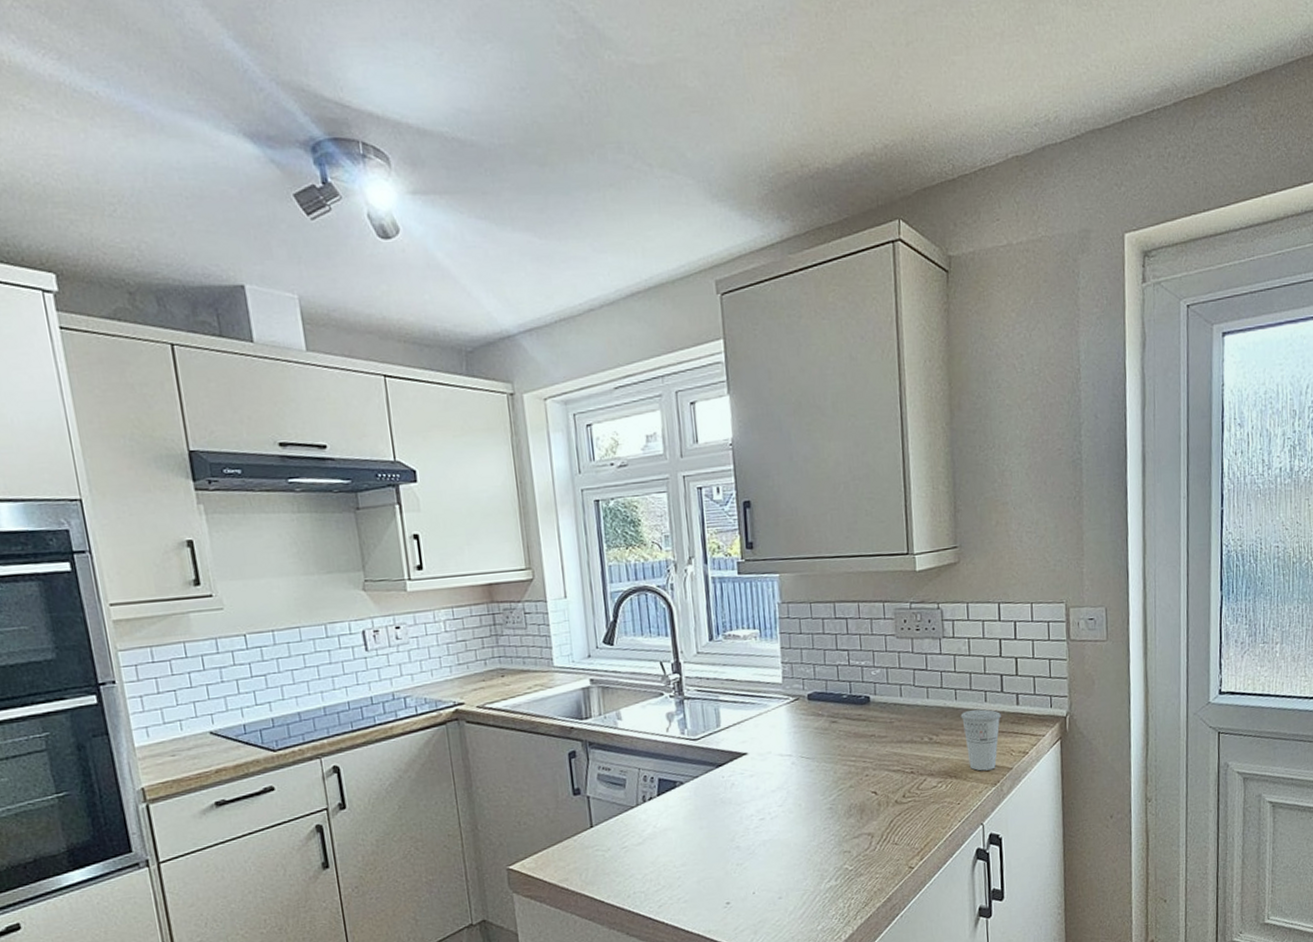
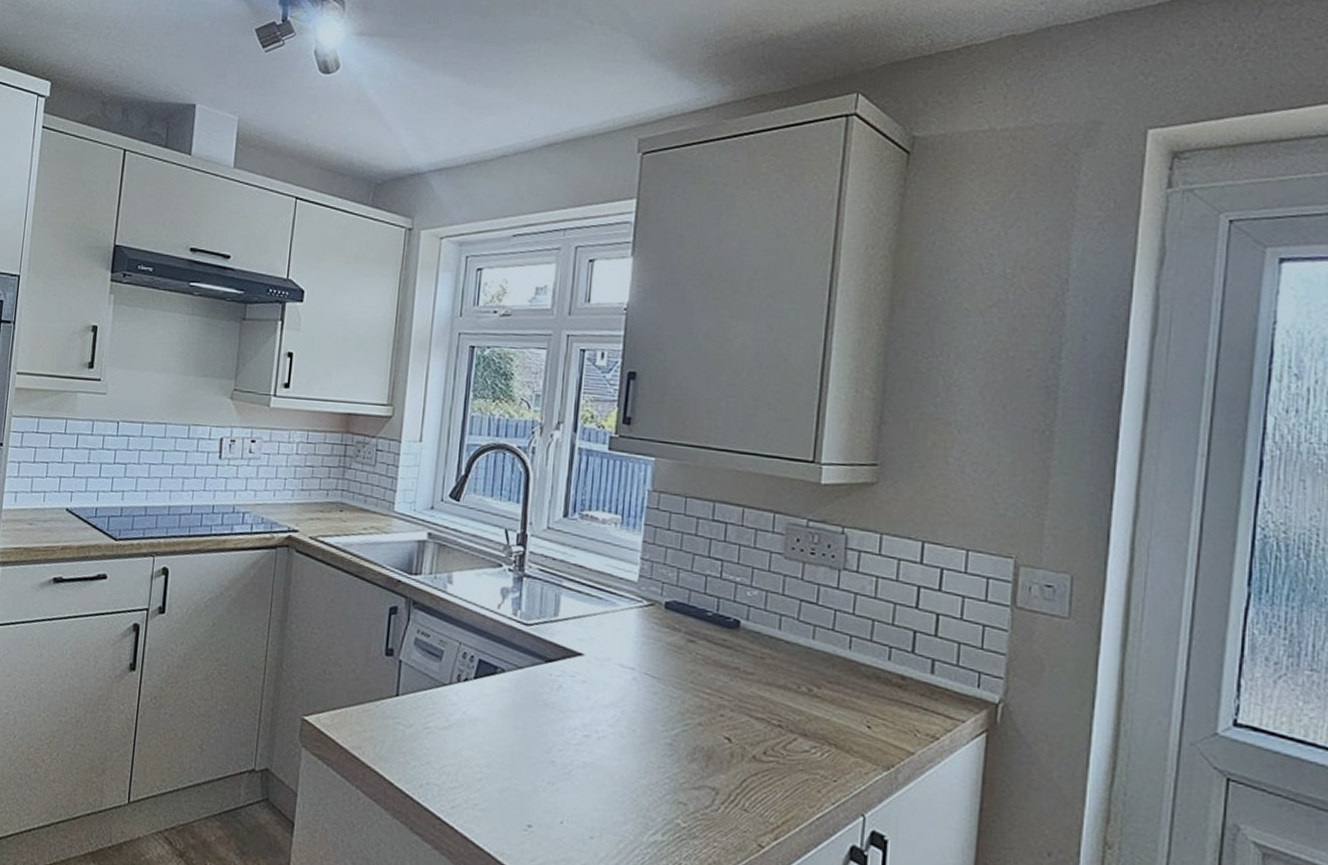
cup: present [960,709,1001,771] -> none [853,666,908,749]

